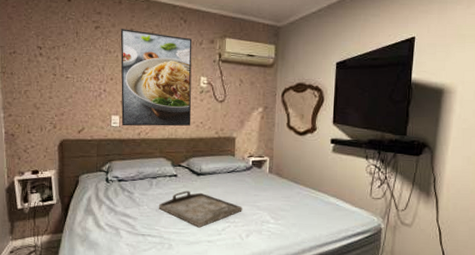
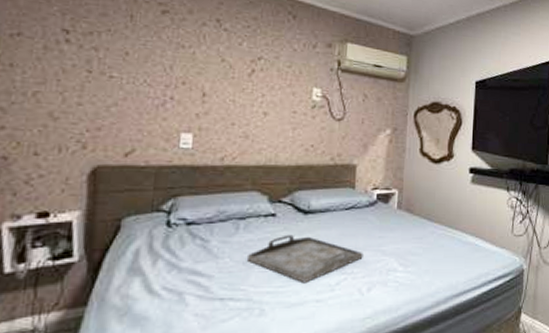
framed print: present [120,29,192,127] -> none [195,17,304,150]

